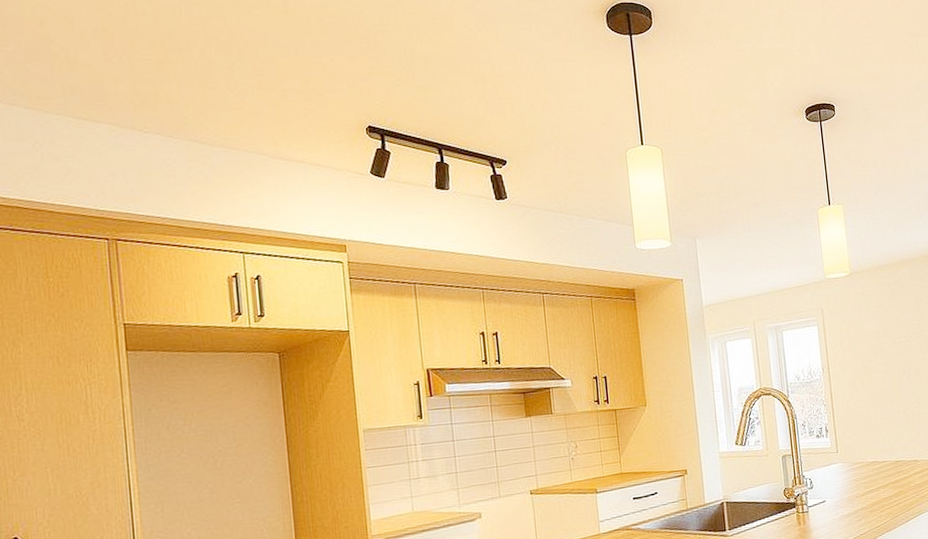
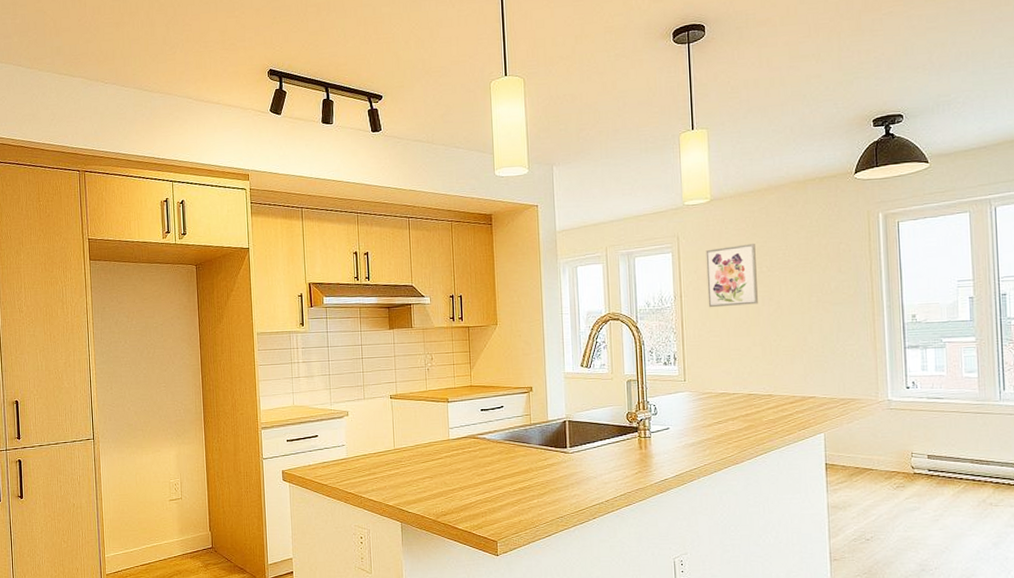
wall art: none [848,315,899,379] -> present [705,244,758,308]

